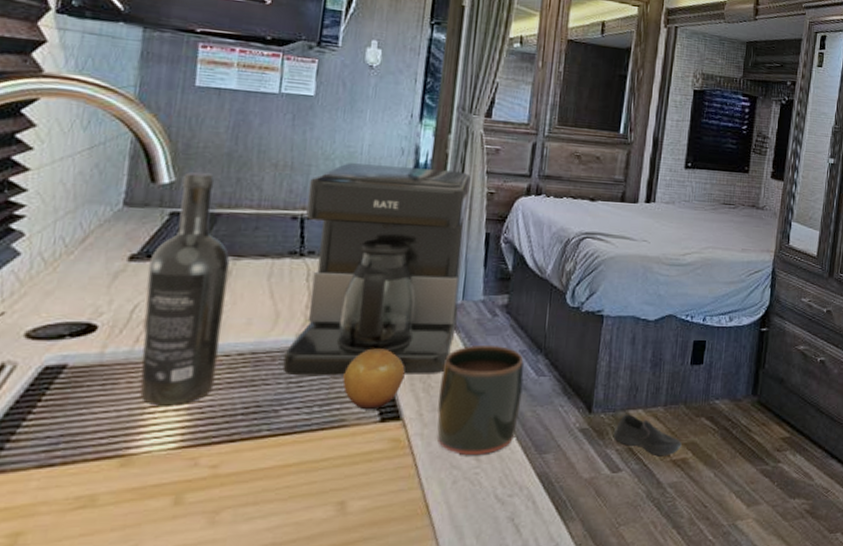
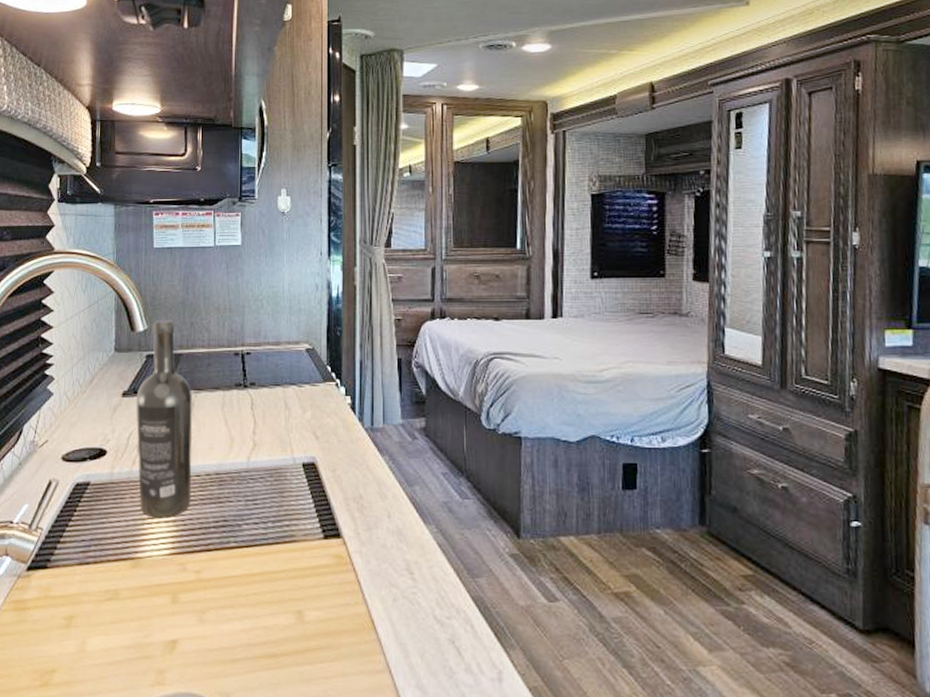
coffee maker: present [282,163,471,375] -> none [241,301,380,495]
fruit: present [343,348,405,410] -> none [289,470,340,528]
mug: present [436,344,524,456] -> none [371,467,449,575]
shoe: present [614,414,682,457] -> none [546,540,622,588]

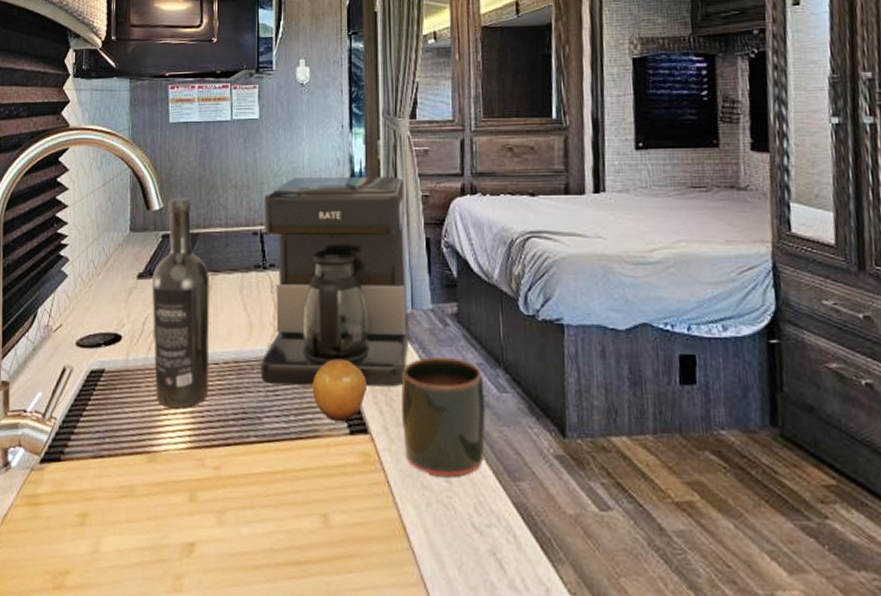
coffee maker: none [241,301,380,495] -> present [261,177,409,387]
fruit: none [289,470,340,528] -> present [312,359,366,422]
mug: none [371,467,449,575] -> present [400,356,486,477]

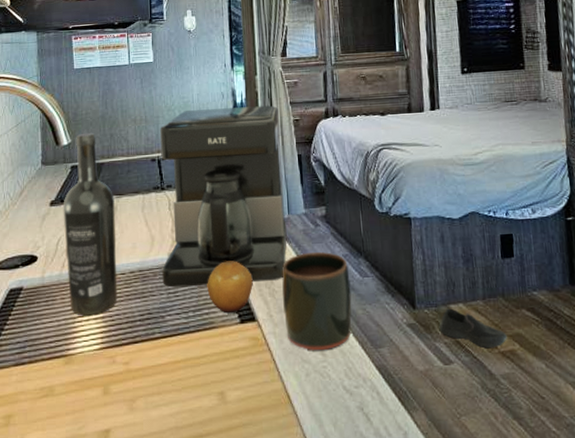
shoe: none [596,441,684,497] -> present [440,308,507,349]

